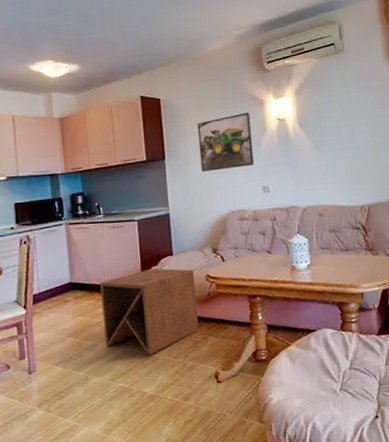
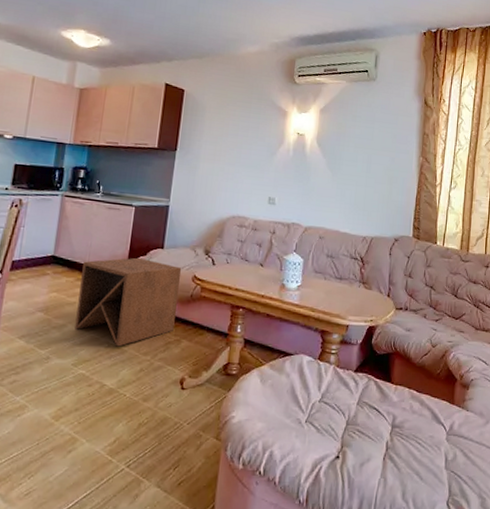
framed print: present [197,112,254,172] -> none [210,120,271,175]

